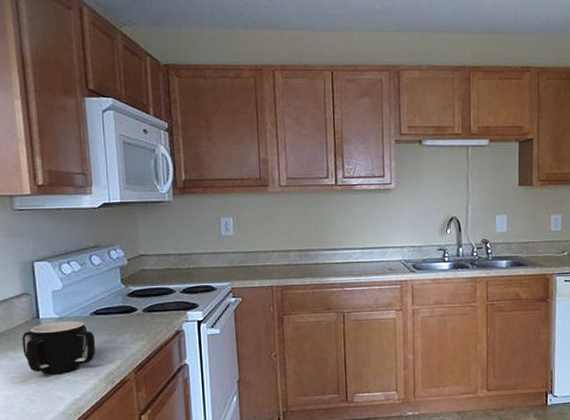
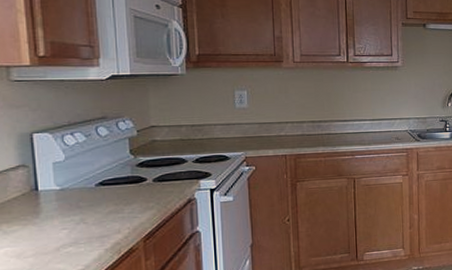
mug: present [22,321,95,375] -> none [17,192,101,247]

